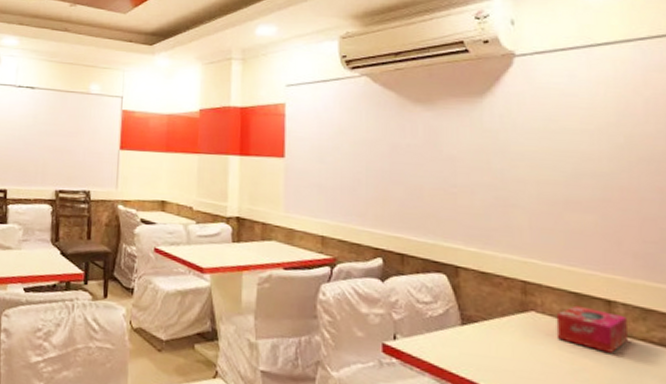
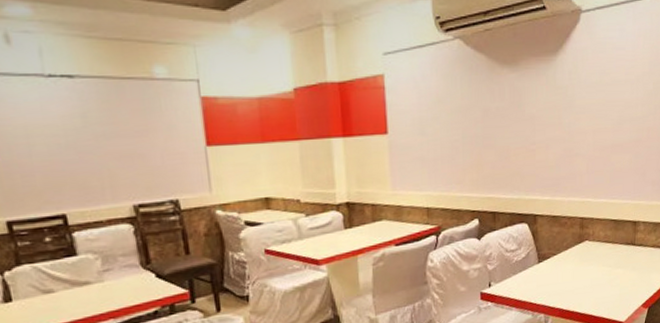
tissue box: present [556,305,628,353] -> none [601,229,645,261]

